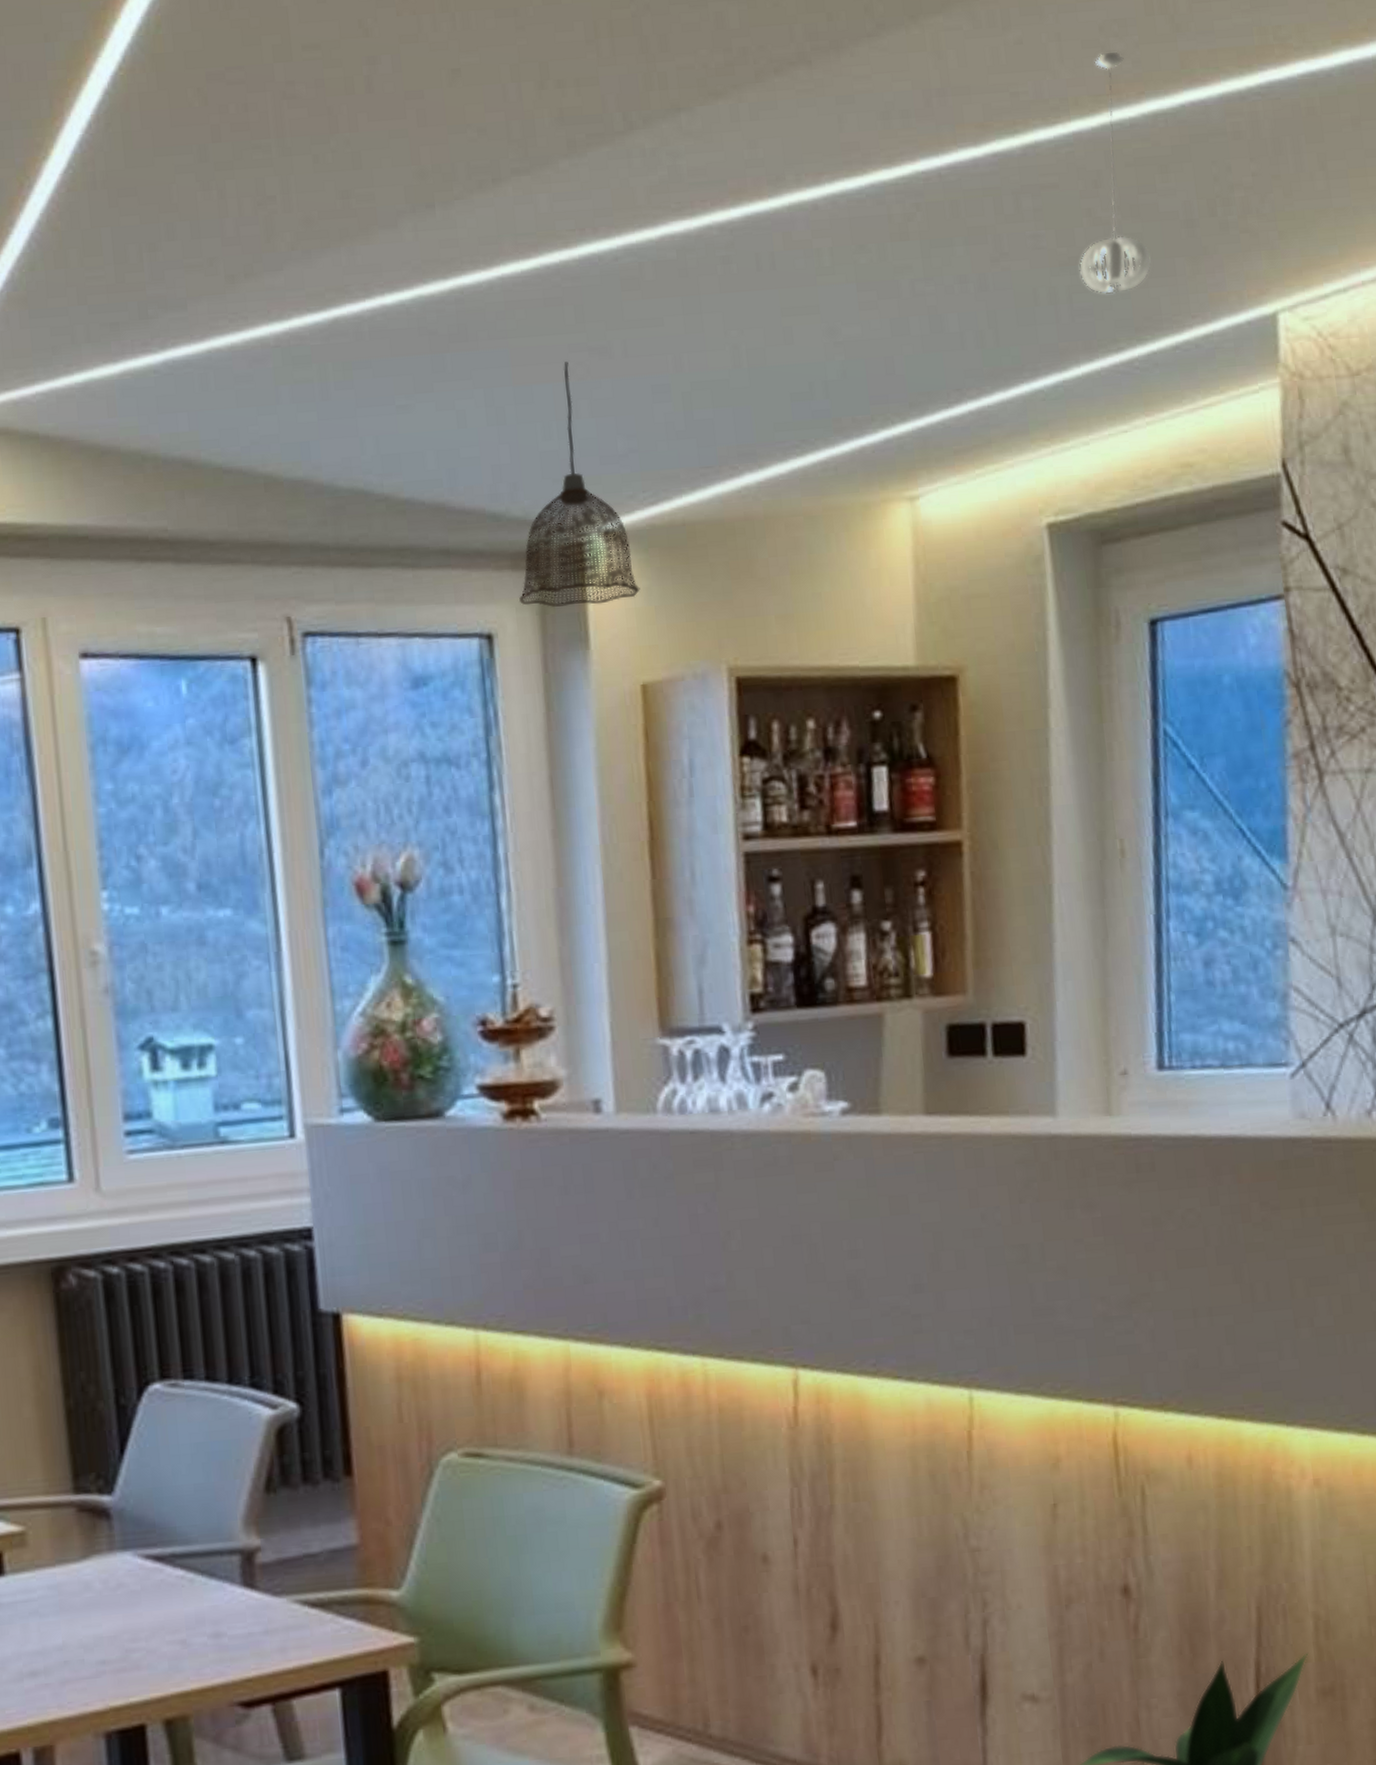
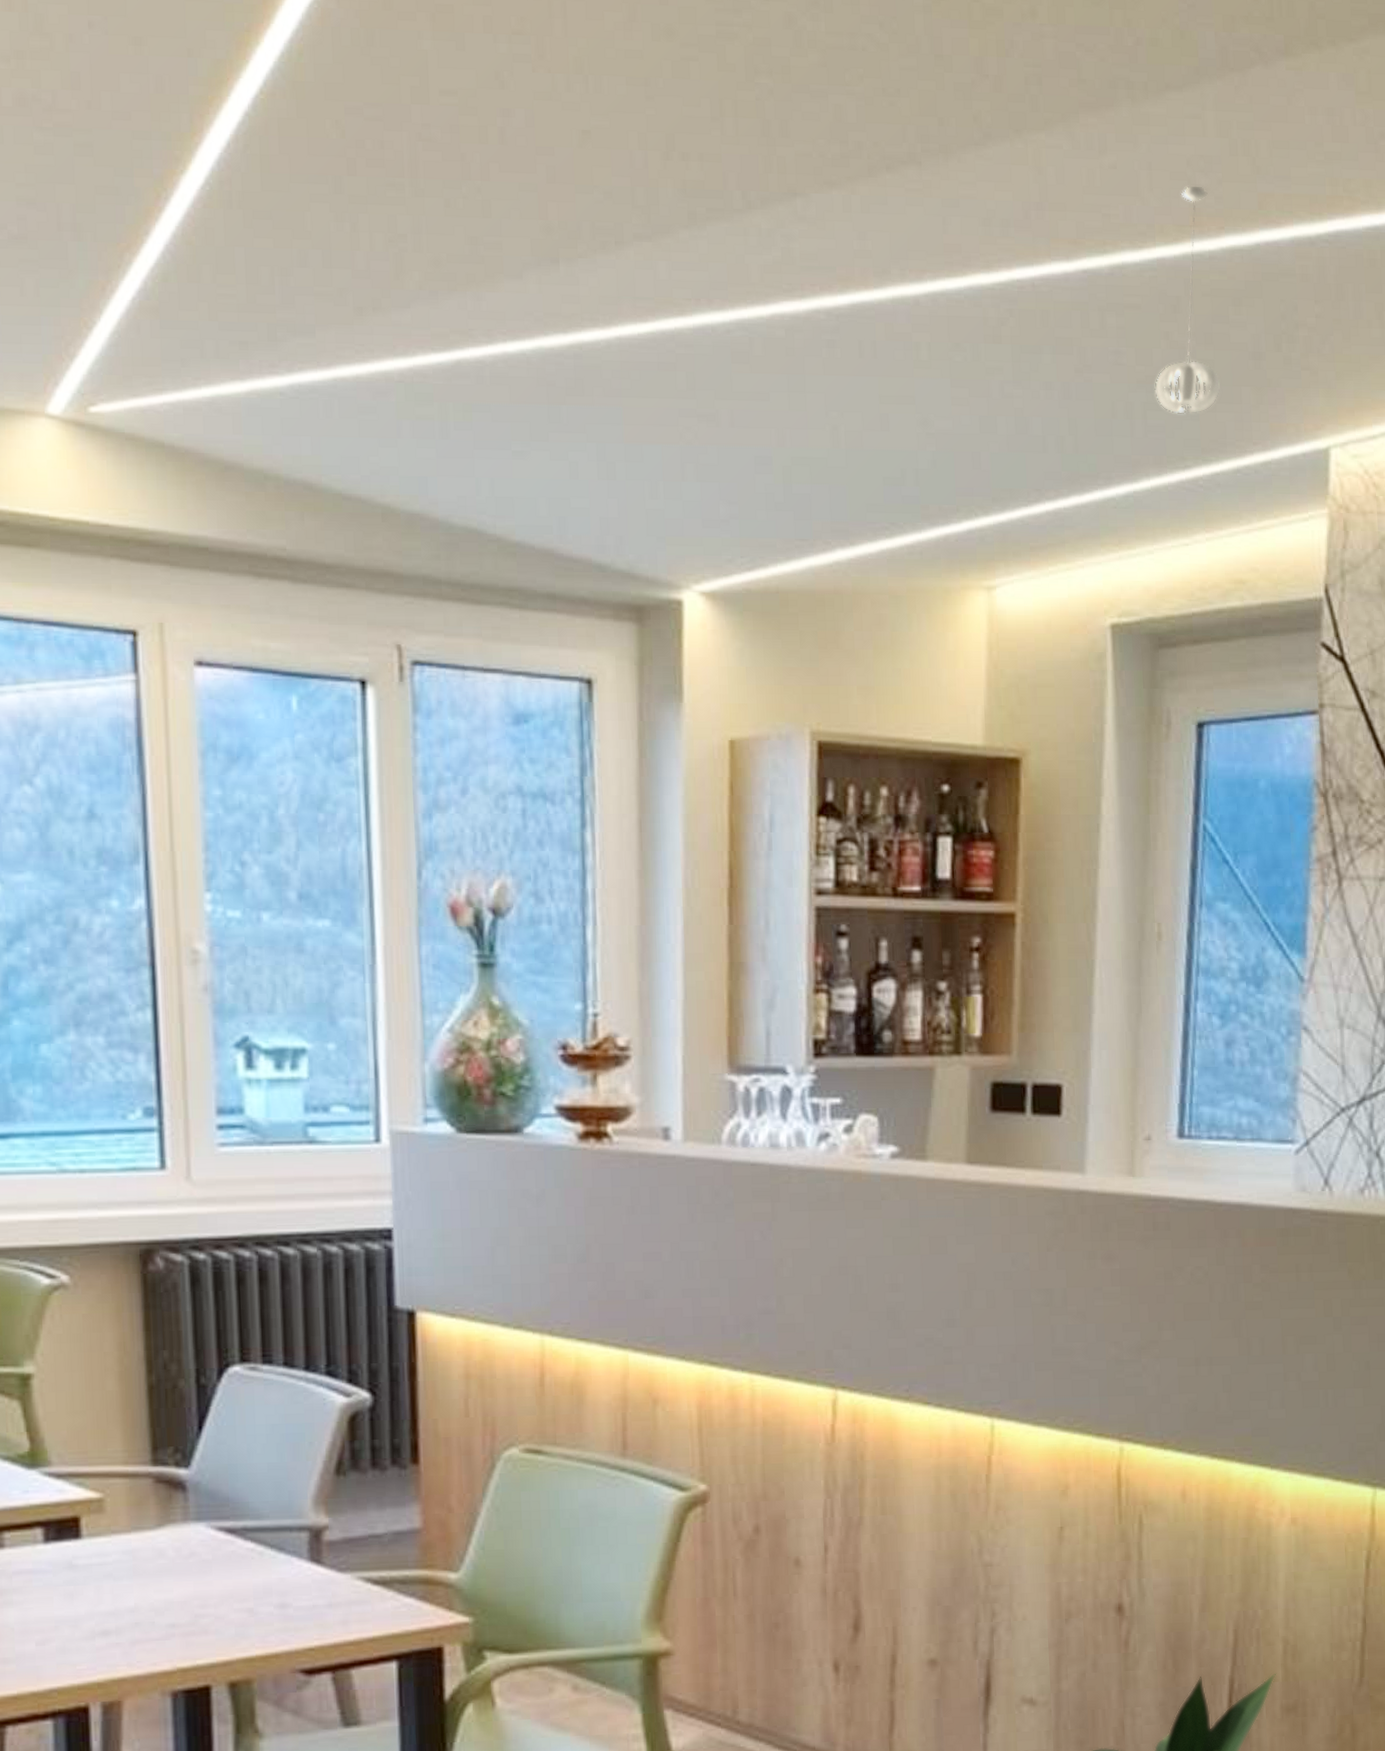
pendant lamp: present [519,362,640,607] -> none [619,425,733,660]

